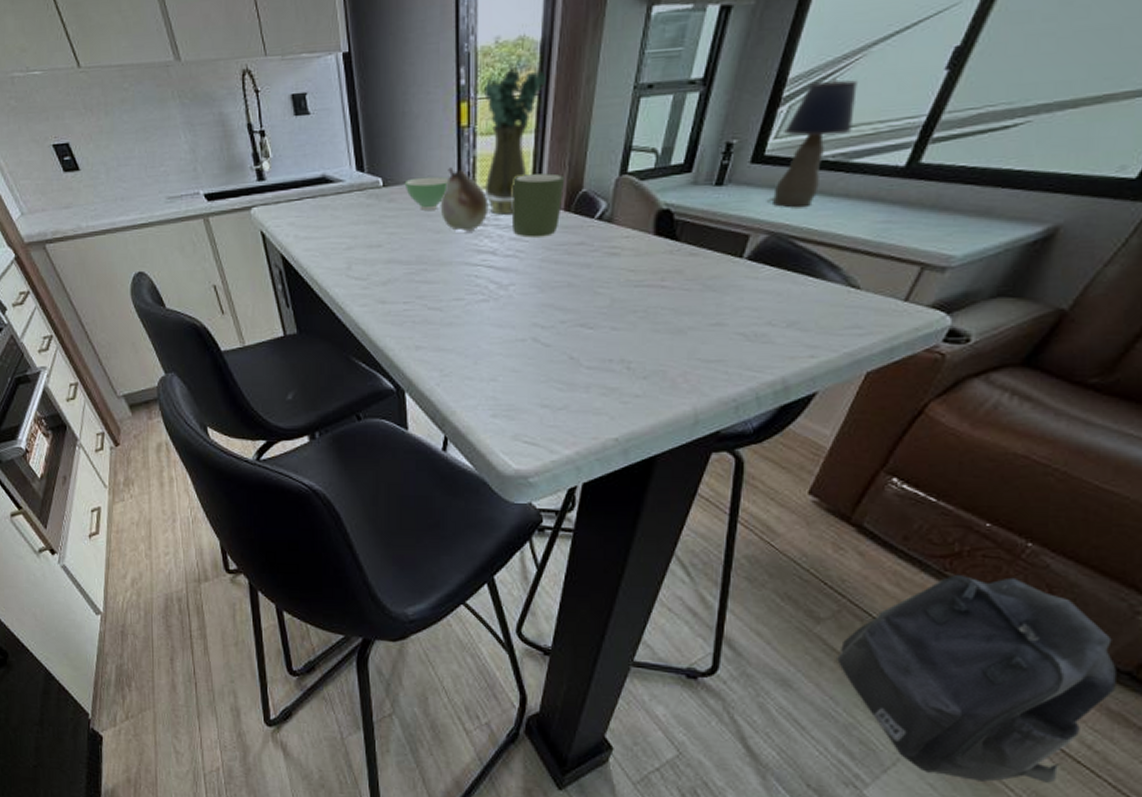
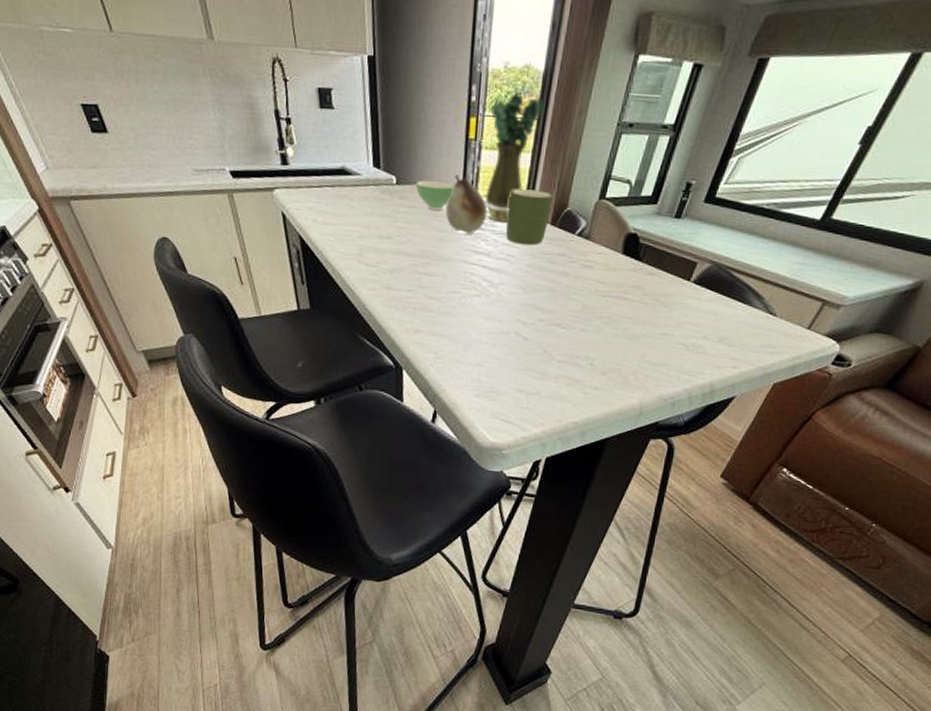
table lamp: present [768,78,857,207] -> none [714,139,793,244]
backpack: present [837,574,1117,783] -> none [728,545,921,702]

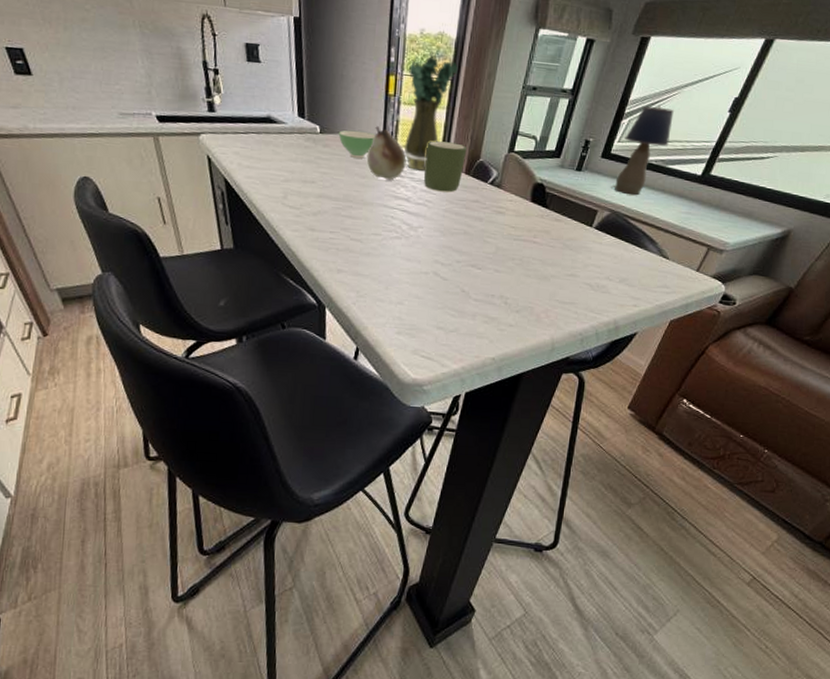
table lamp: none [714,139,793,244] -> present [611,105,674,195]

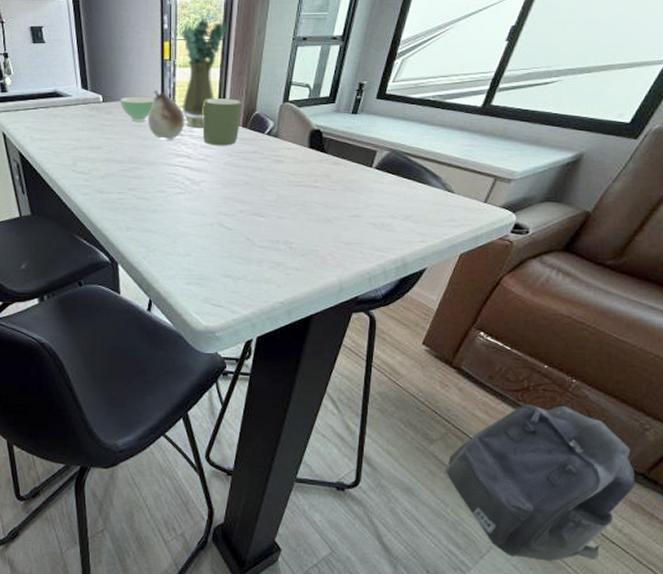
table lamp: present [611,105,674,195] -> none [389,42,448,132]
backpack: none [641,471,814,625] -> present [446,403,635,561]

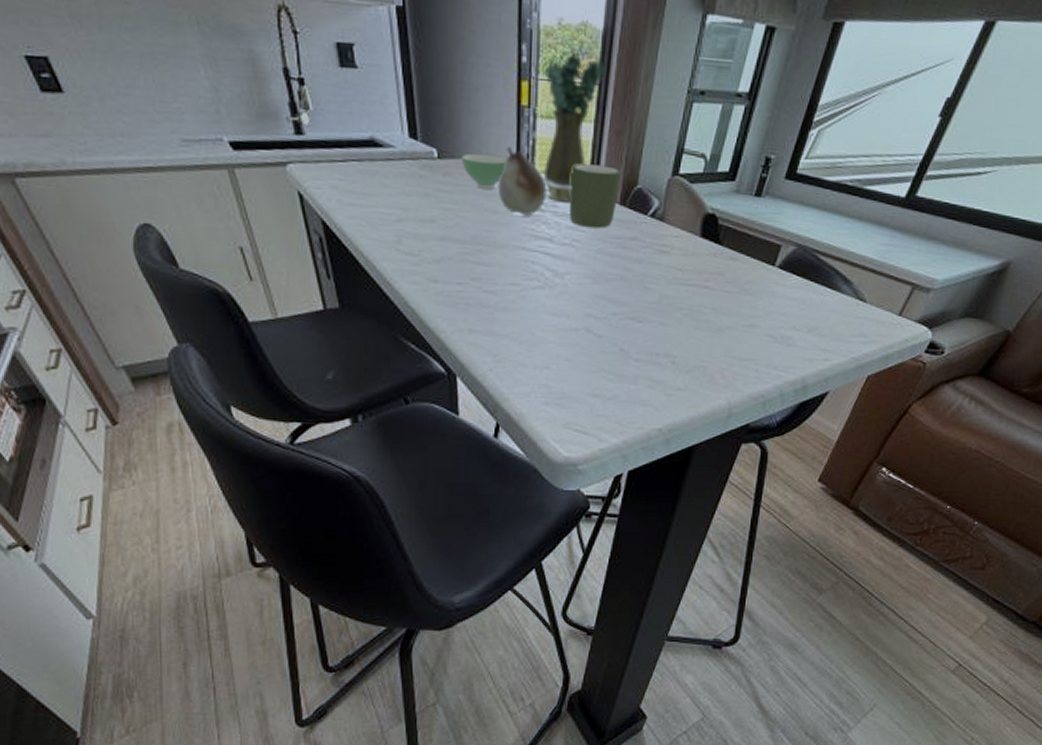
backpack: present [446,403,635,561] -> none [833,548,1027,717]

